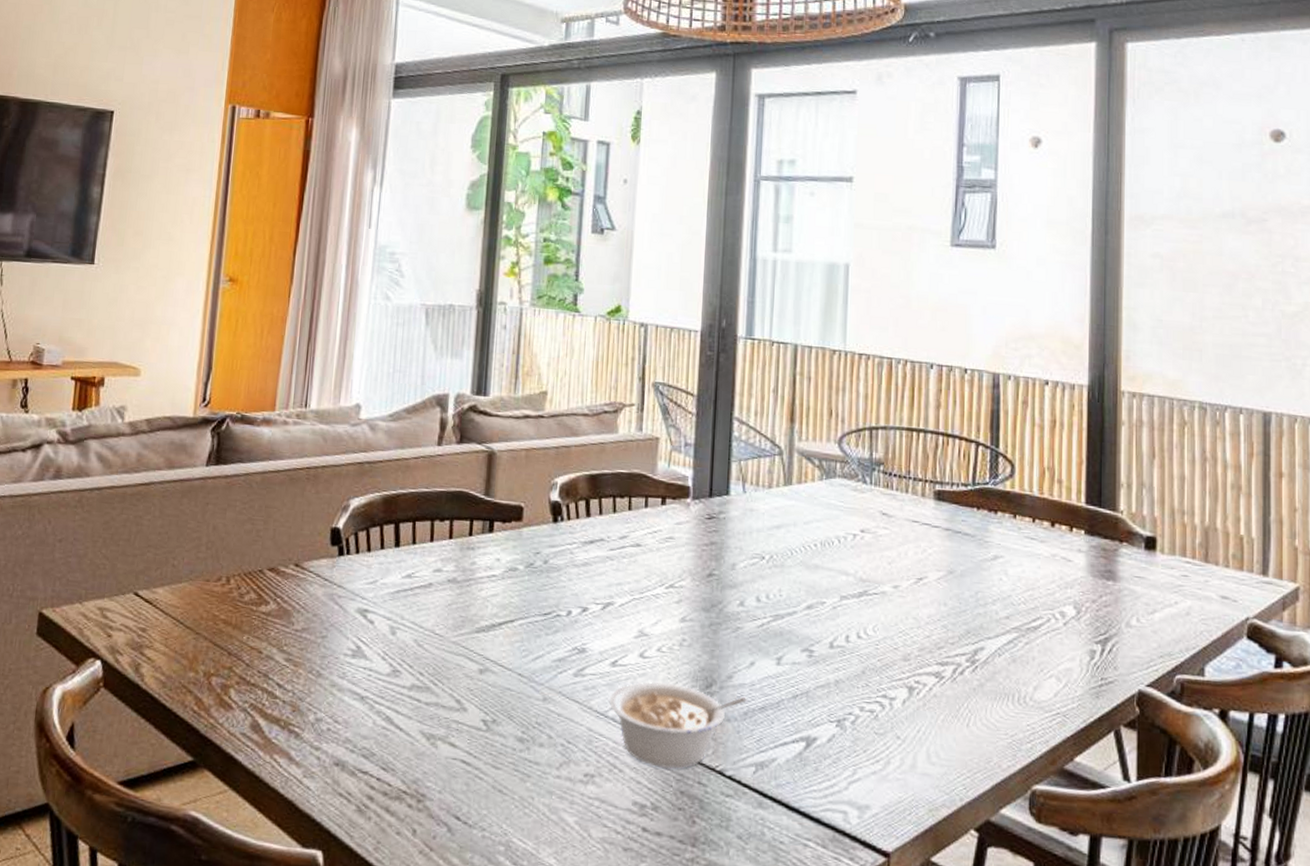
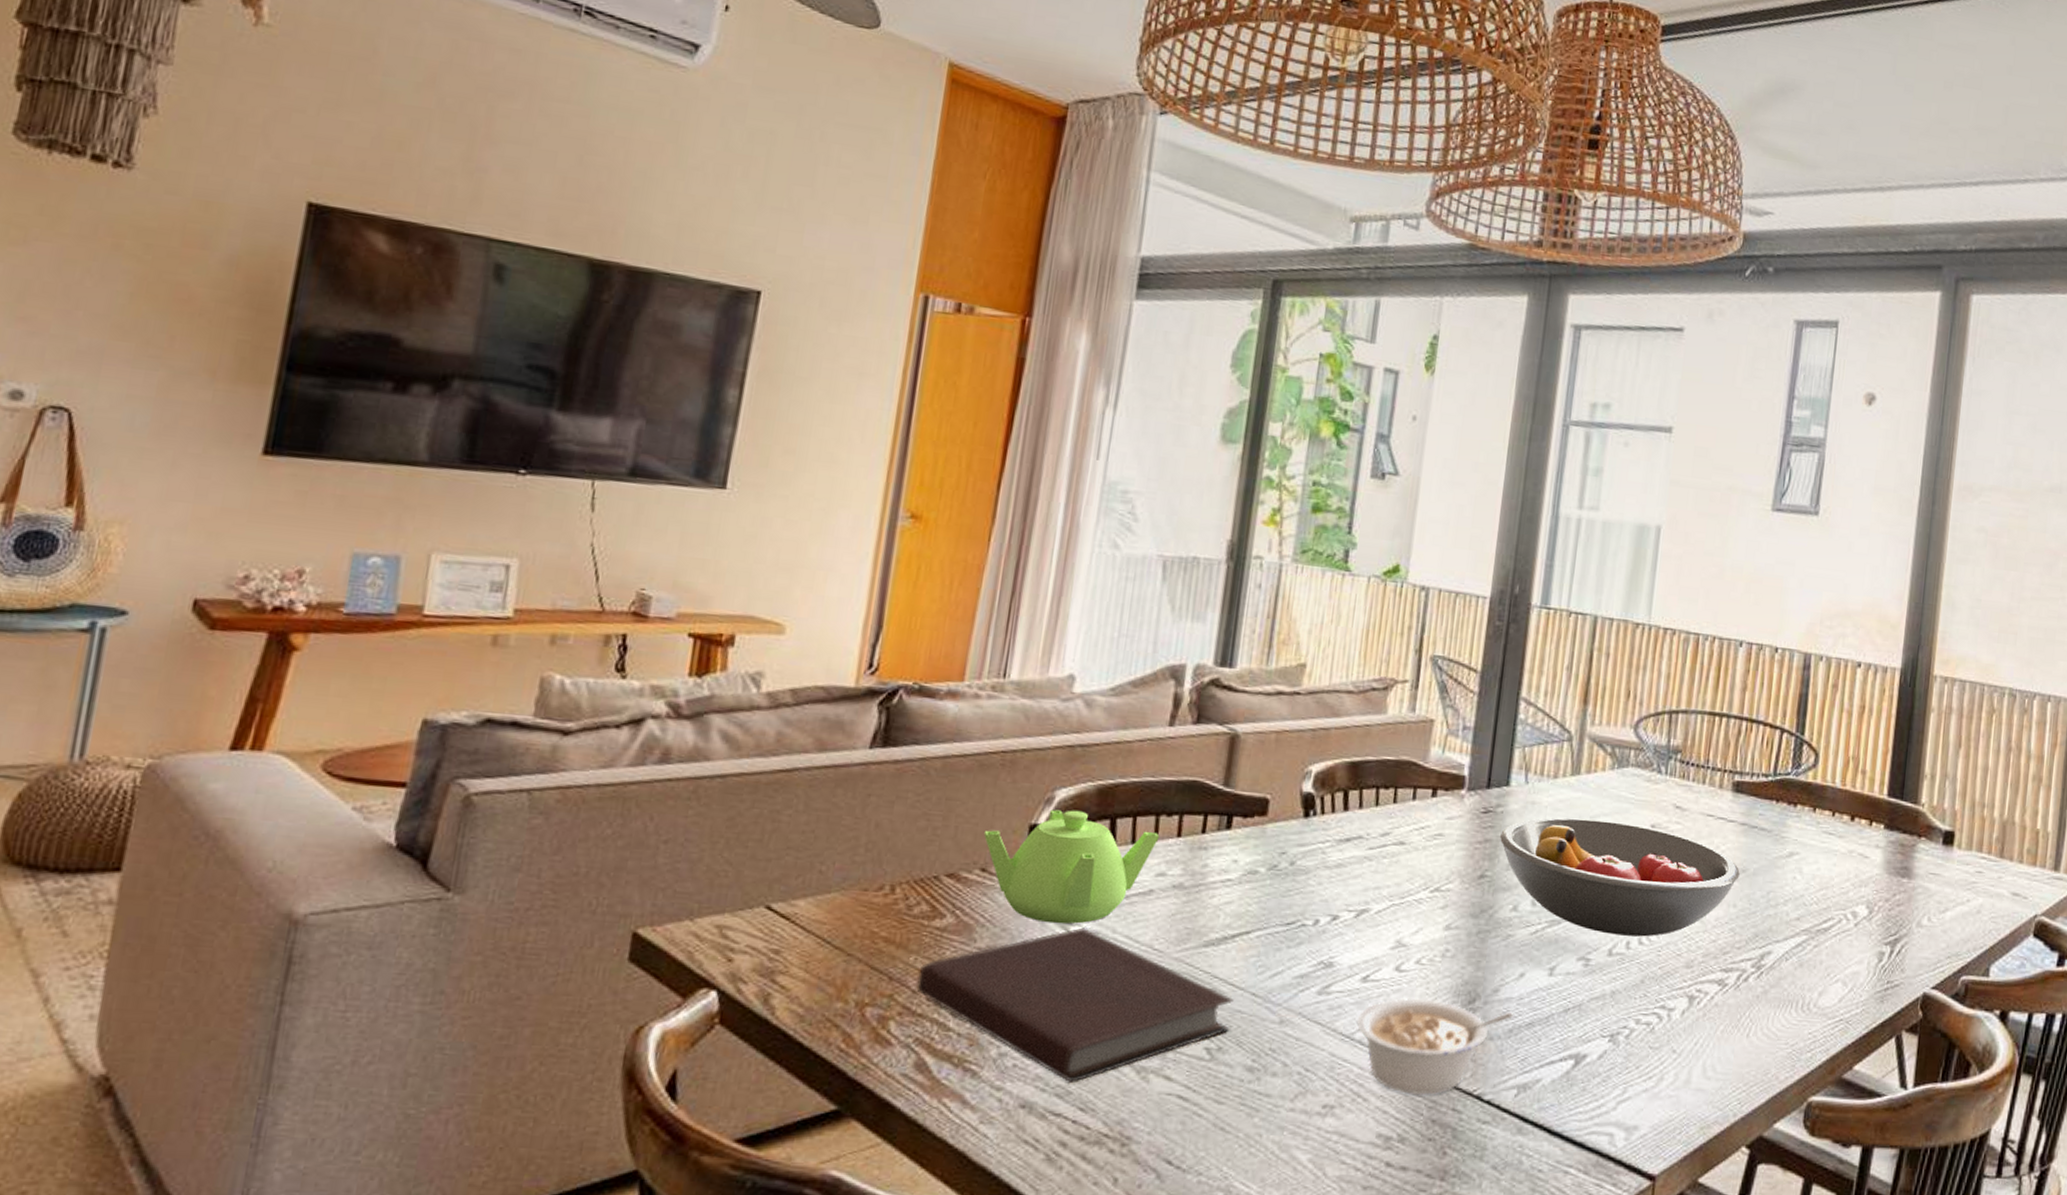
notebook: none [250,614,504,746] -> present [917,927,1234,1083]
teapot: none [295,515,435,611] -> present [983,809,1160,924]
fruit bowl: none [723,523,948,632] -> present [1499,817,1740,937]

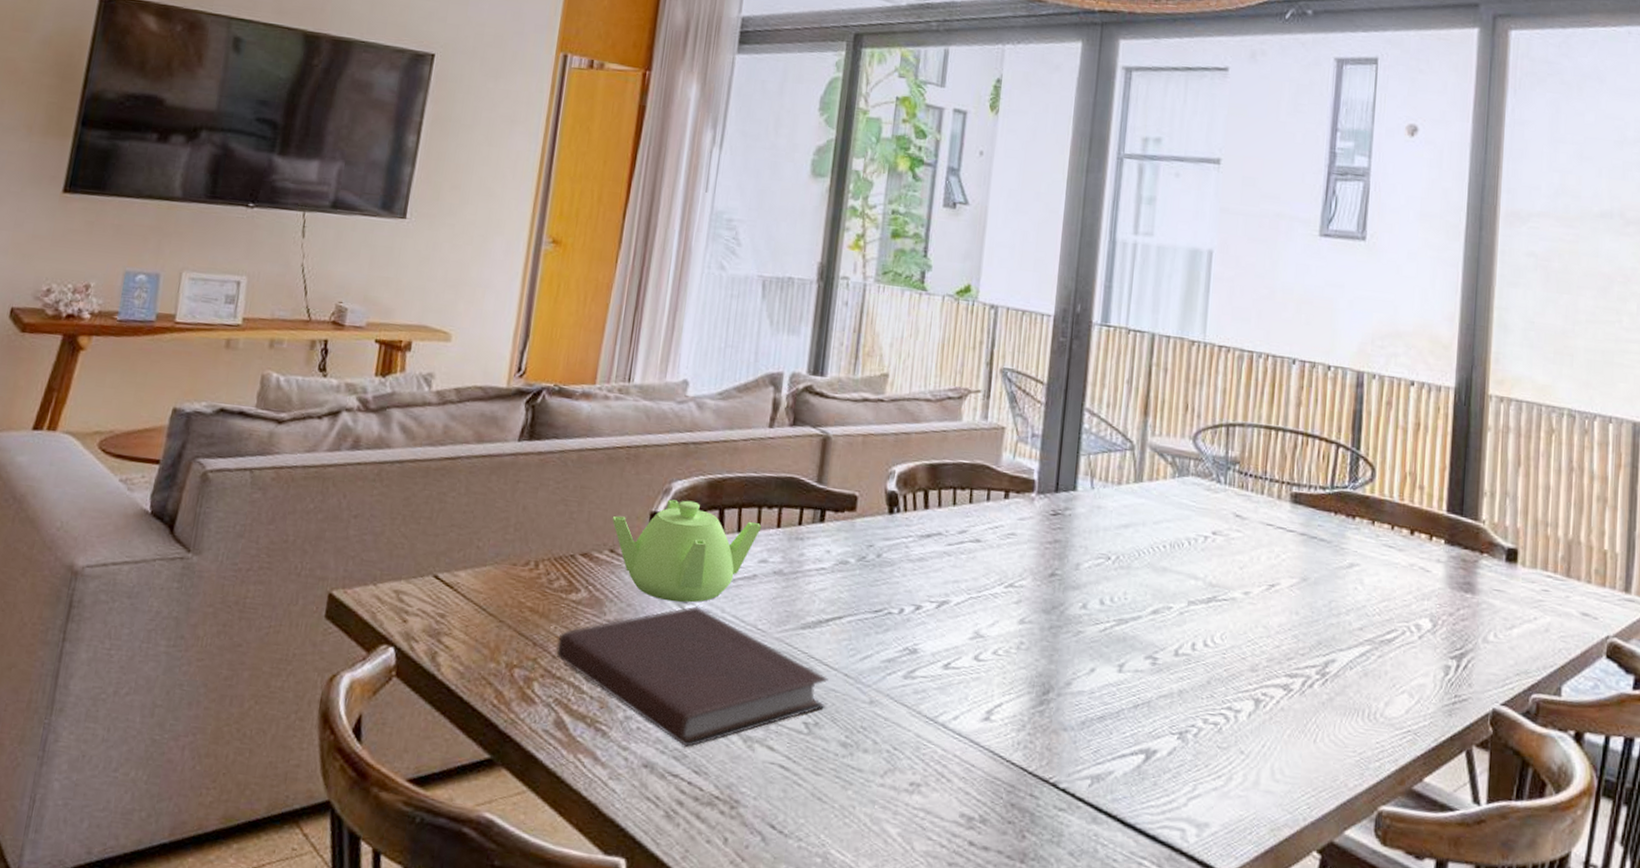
legume: present [1356,997,1514,1096] -> none [939,686,1086,780]
fruit bowl: present [1499,817,1740,937] -> none [1068,521,1301,640]

